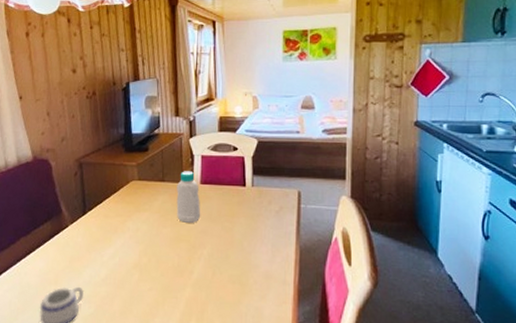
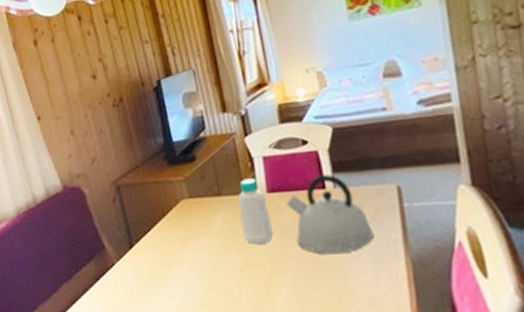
kettle: none [214,176,276,238] -> present [287,174,374,255]

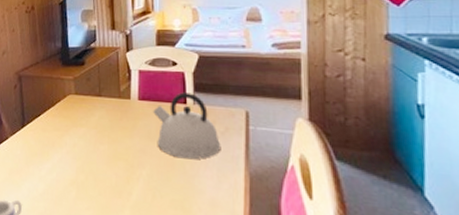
bottle: present [237,178,274,244] -> none [113,86,139,141]

